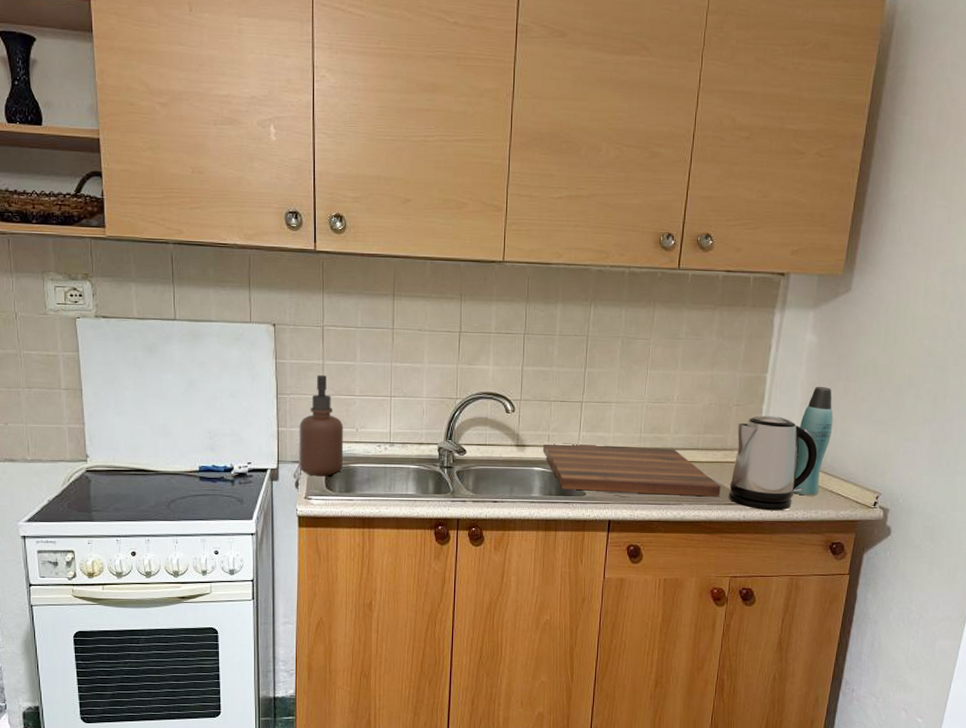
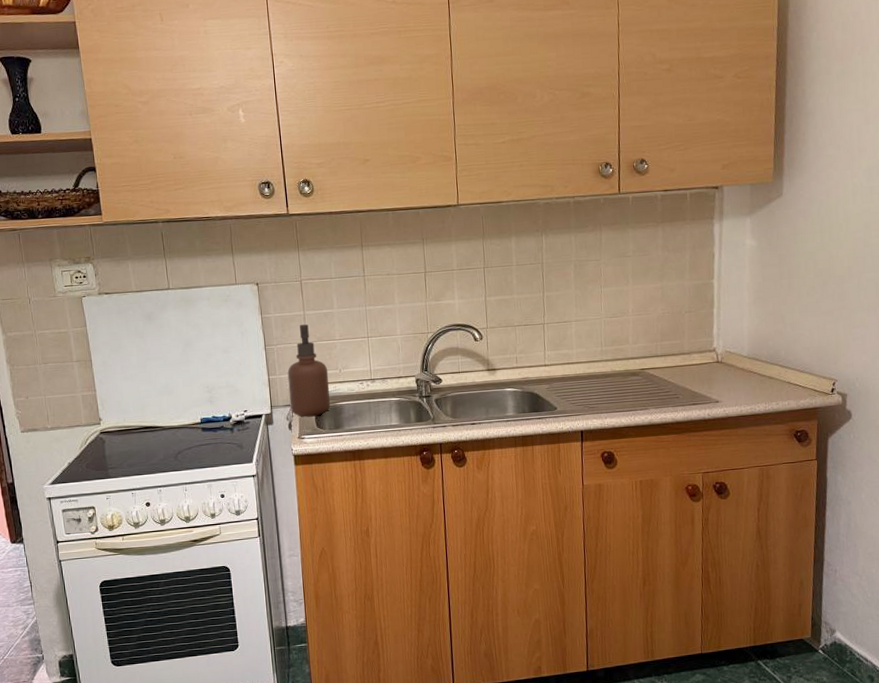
cutting board: present [542,443,721,497] -> none [512,358,684,406]
kettle: present [728,416,818,511] -> none [691,318,772,407]
bottle: present [794,386,833,496] -> none [751,286,783,390]

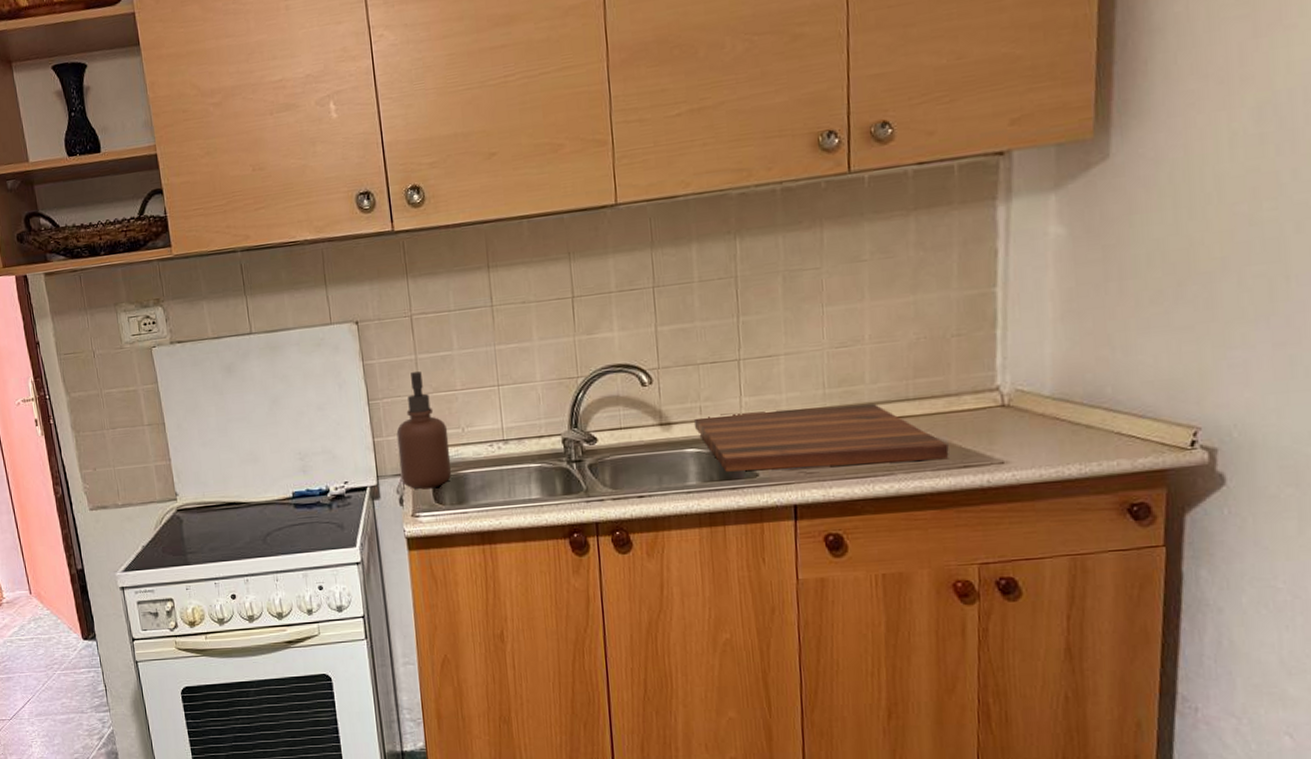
cutting board: none [512,358,684,406] -> present [694,403,949,472]

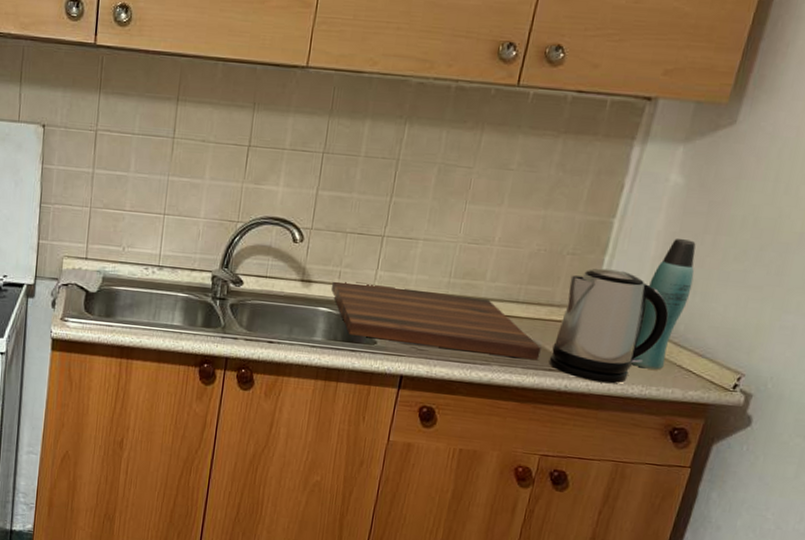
soap dispenser: present [396,371,452,490] -> none [57,185,110,298]
kettle: none [961,341,1090,471] -> present [548,268,669,384]
bottle: none [1056,292,1109,444] -> present [631,238,696,370]

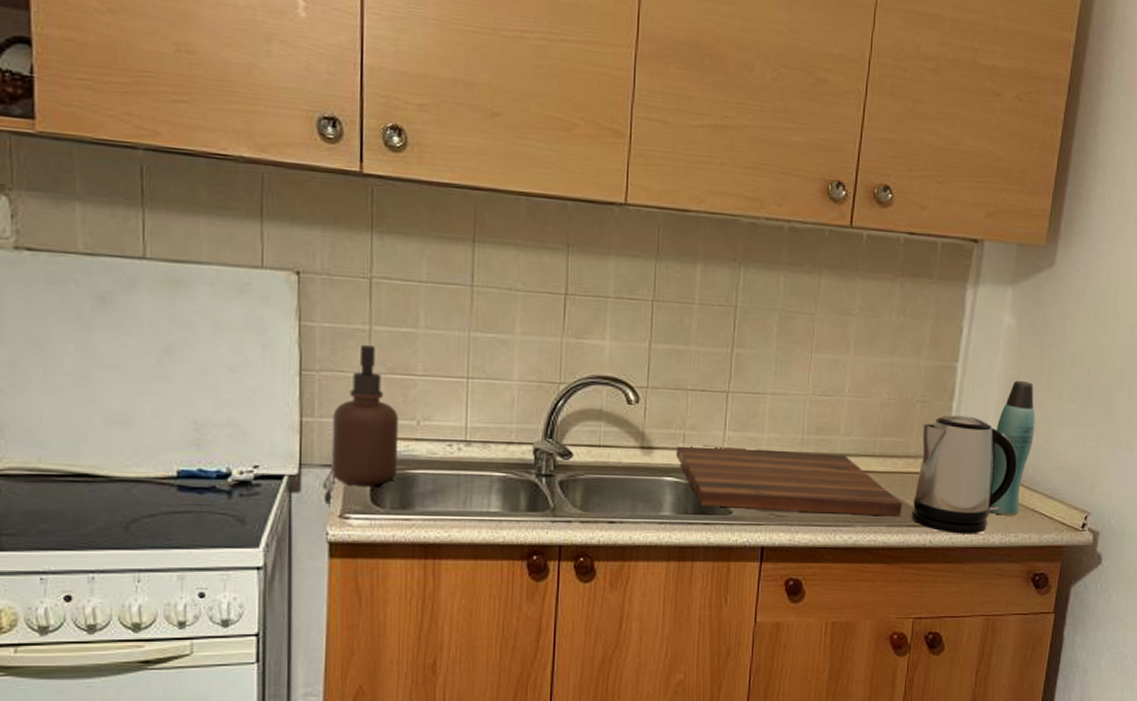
soap dispenser: none [57,185,110,298] -> present [331,345,399,487]

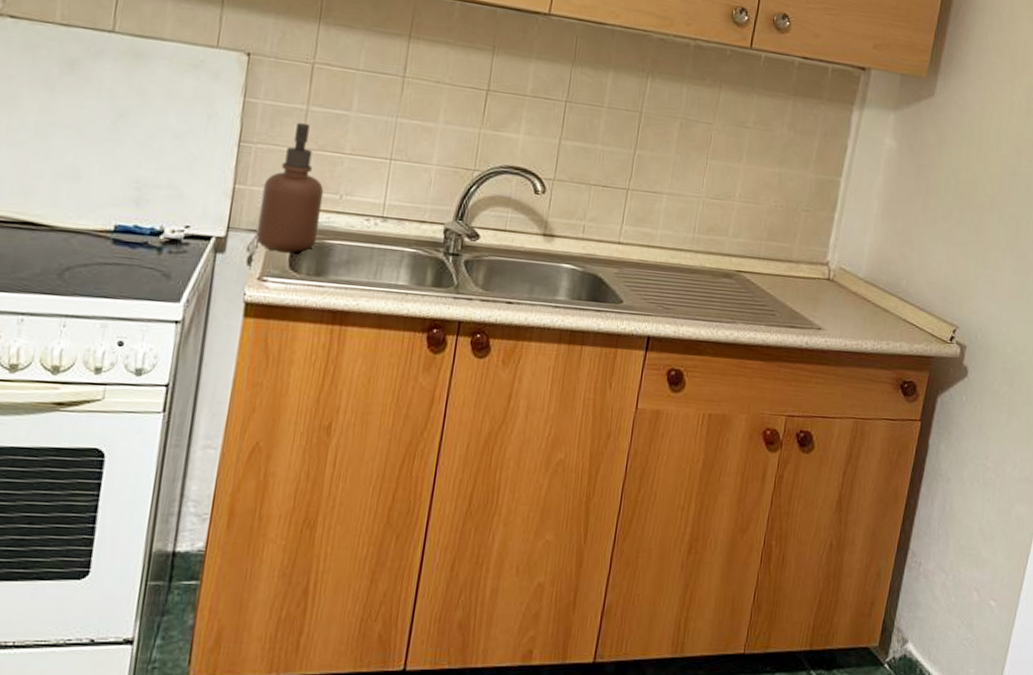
cutting board: present [675,445,902,517] -> none [574,237,782,318]
kettle: present [911,415,1018,535] -> none [790,225,893,340]
bottle: present [989,380,1035,516] -> none [864,197,911,324]

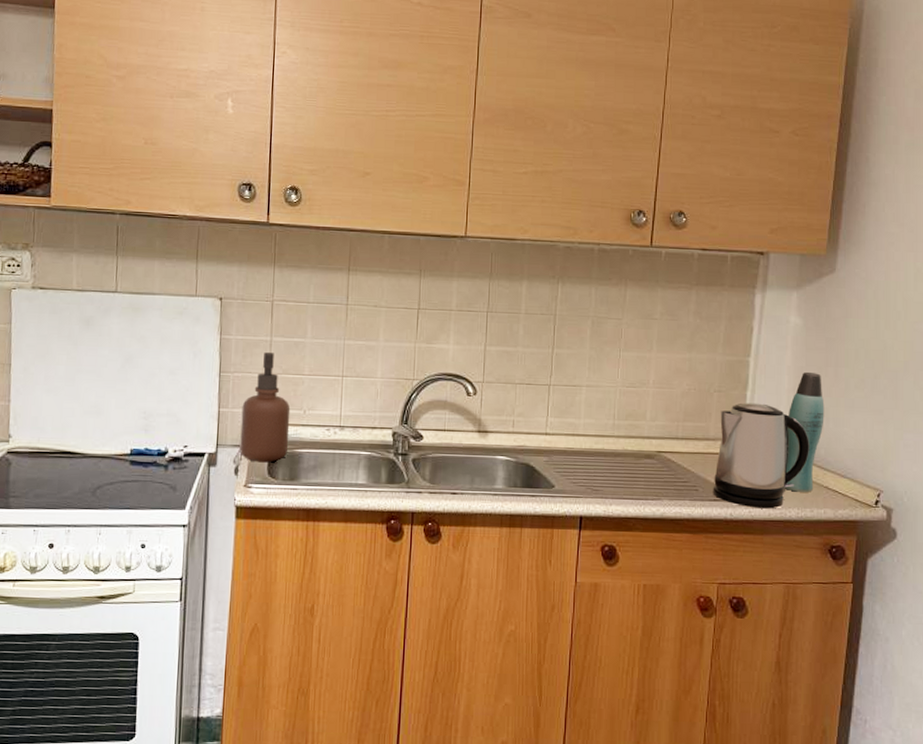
kettle: none [790,225,893,340] -> present [713,403,809,509]
bottle: none [864,197,911,324] -> present [785,371,825,492]

